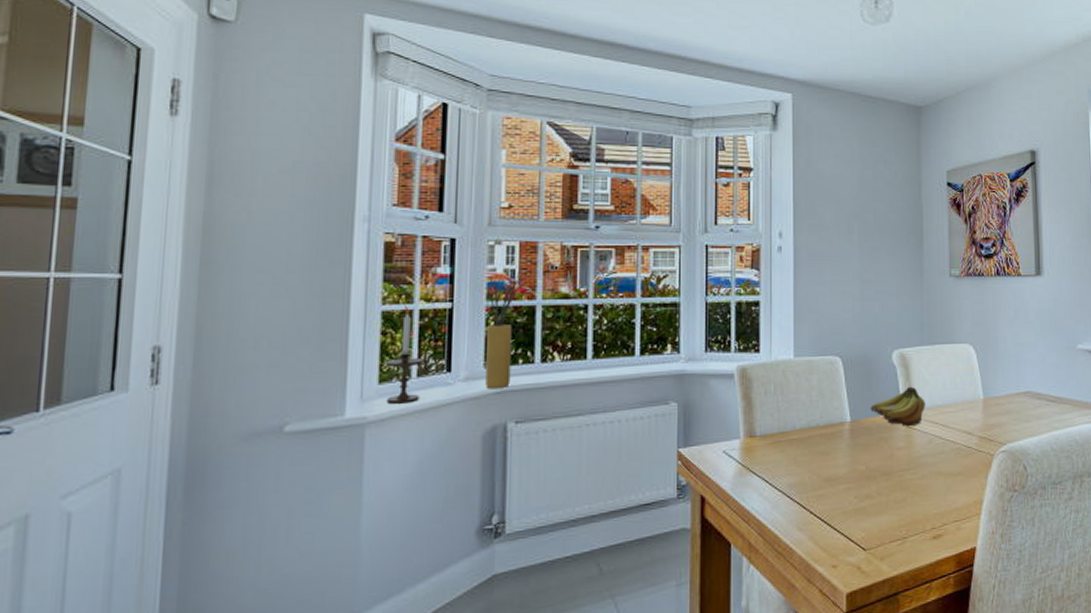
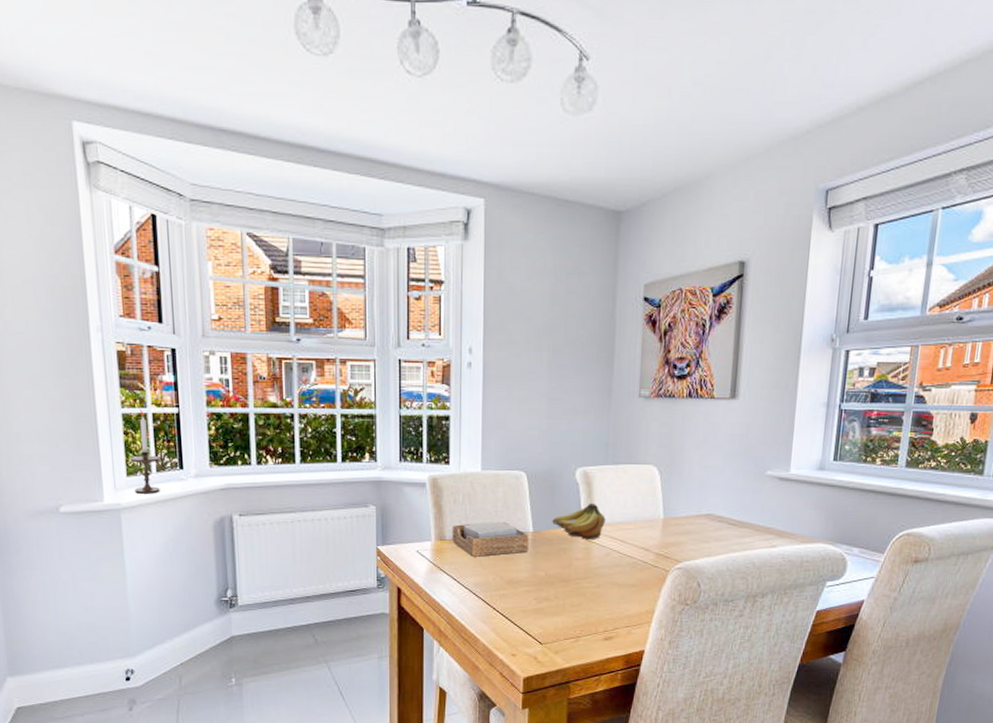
vase: present [485,271,525,389] -> none [205,381,238,486]
napkin holder: none [763,412,847,454] -> present [452,522,529,557]

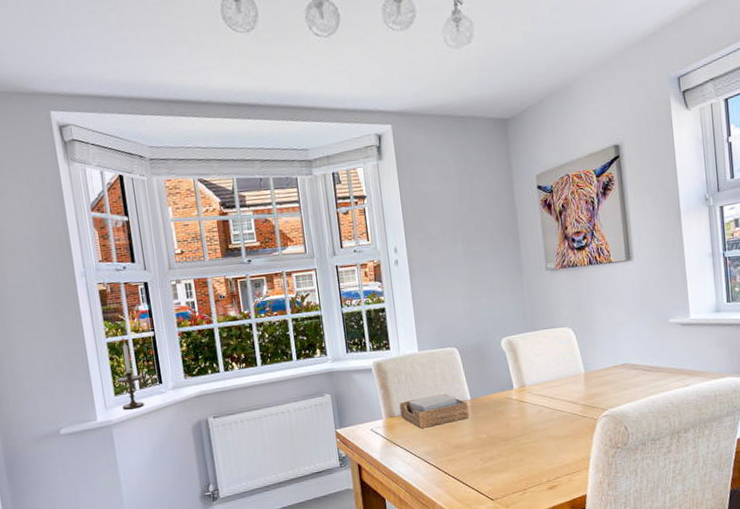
fruit: present [552,503,606,539] -> none [486,367,534,400]

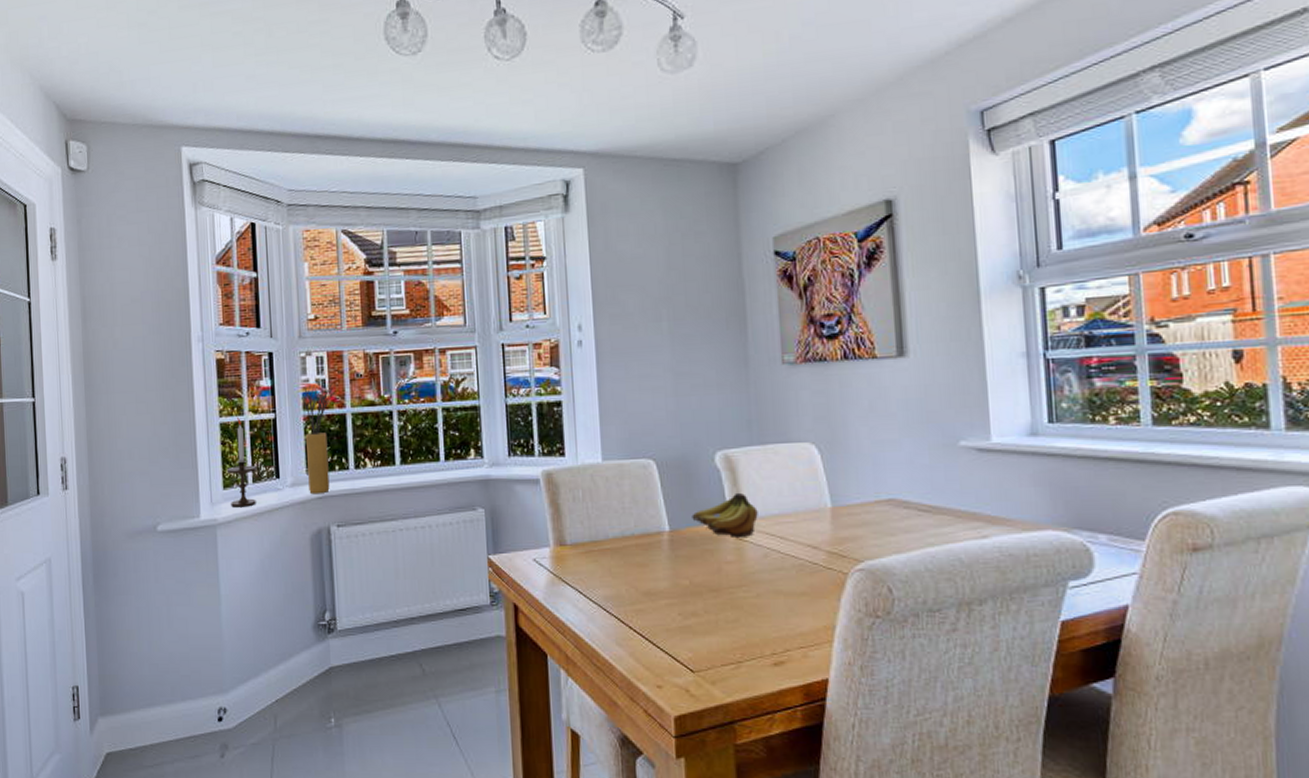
vase: none [175,303,205,394] -> present [301,381,334,495]
napkin holder: present [399,394,469,428] -> none [573,521,666,564]
fruit: none [486,367,534,400] -> present [692,492,758,537]

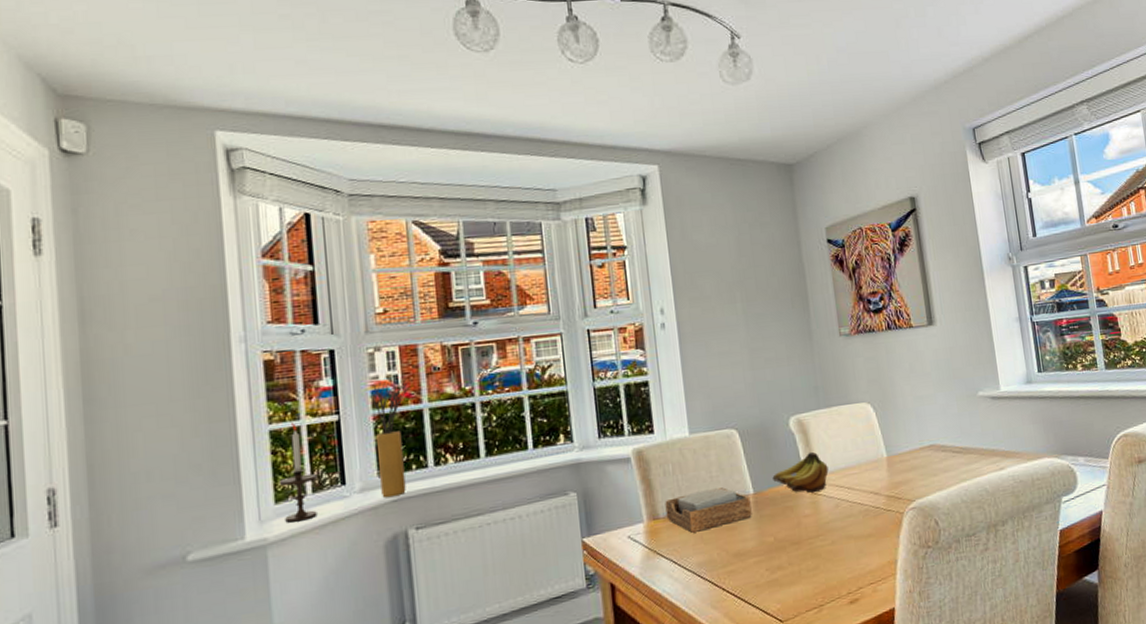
napkin holder: none [573,521,666,564] -> present [665,487,752,533]

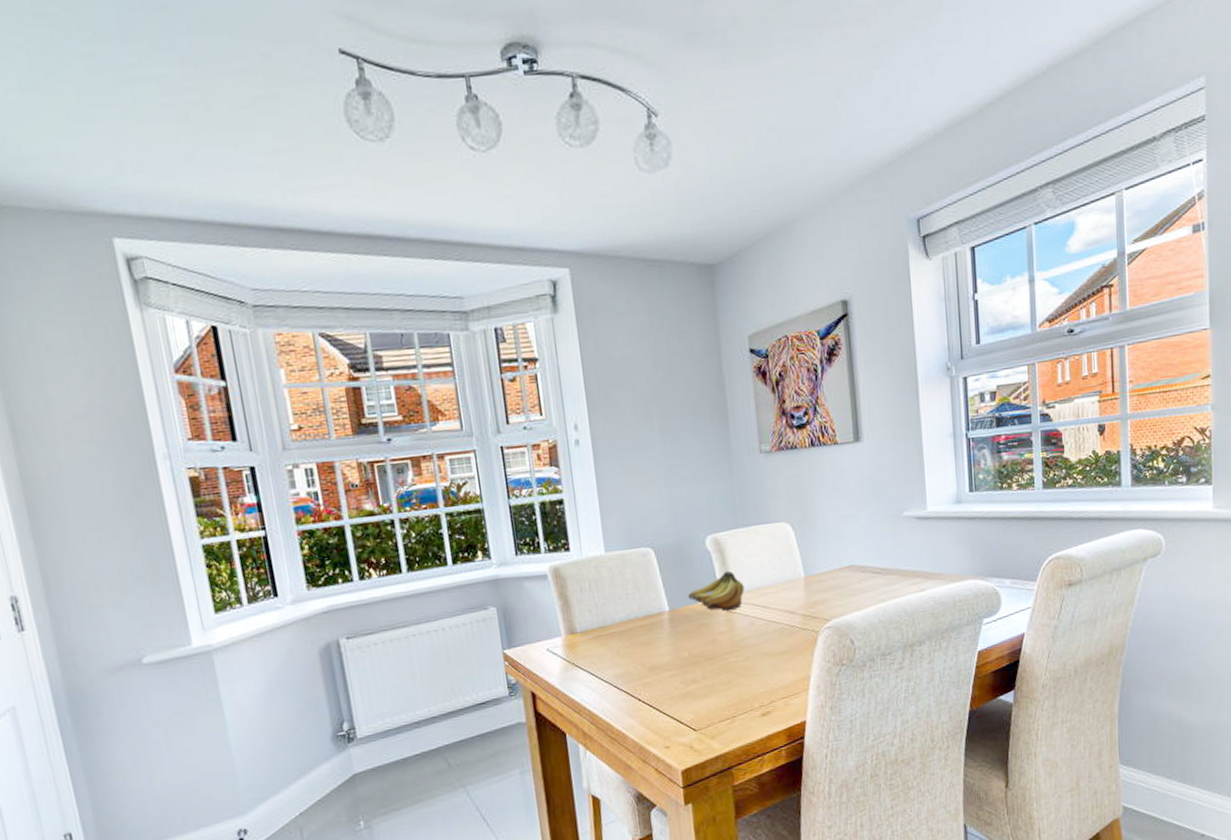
candlestick: present [279,422,318,523] -> none [216,537,255,631]
vase: present [370,376,408,498] -> none [293,493,335,610]
napkin holder: present [665,487,752,533] -> none [582,604,667,647]

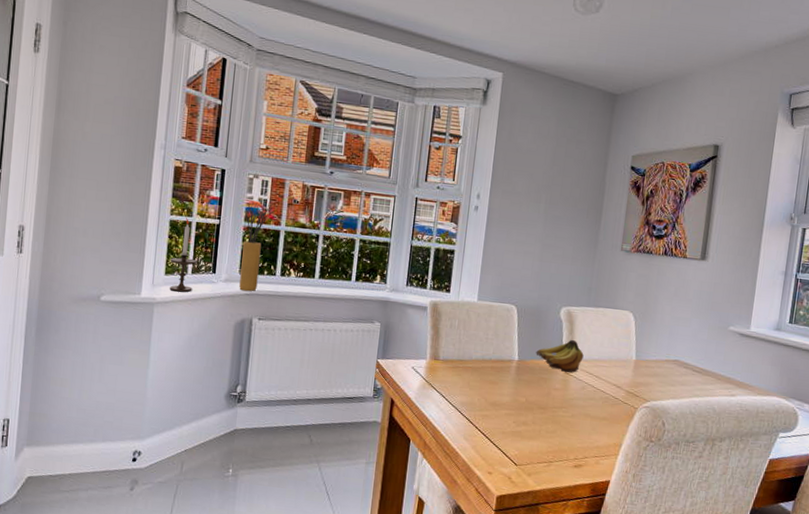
candlestick: none [216,537,255,631] -> present [170,217,198,293]
vase: none [293,493,335,610] -> present [239,201,274,292]

